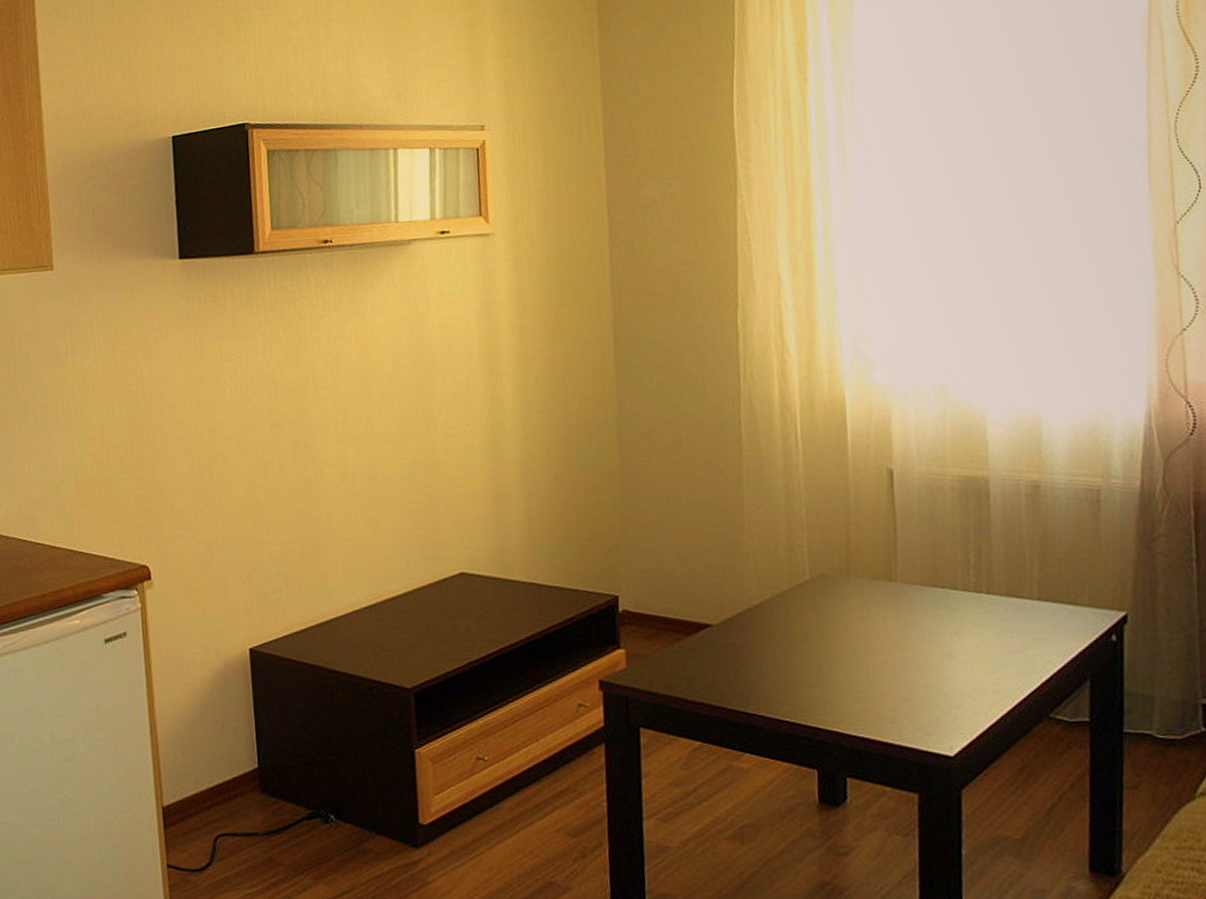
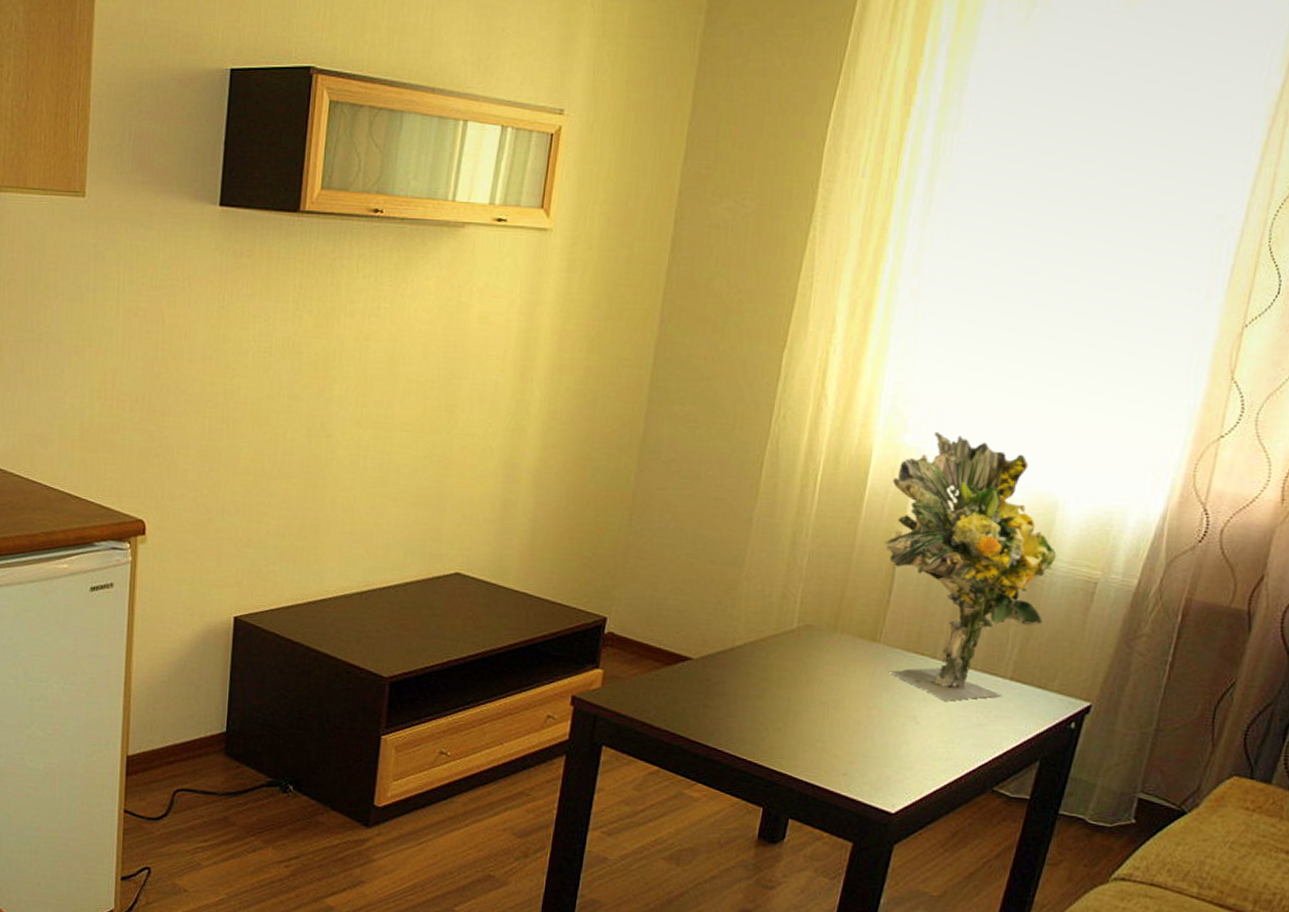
bouquet: none [872,366,1056,632] -> present [884,431,1057,702]

